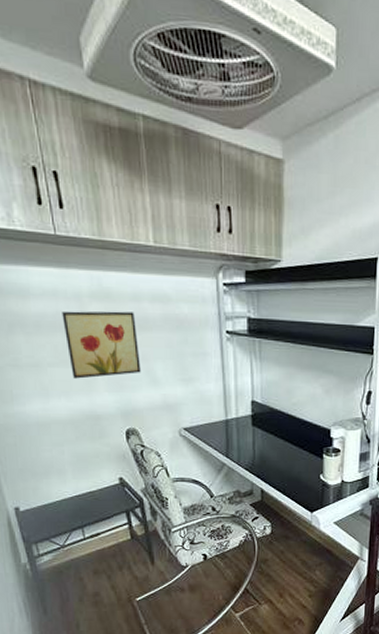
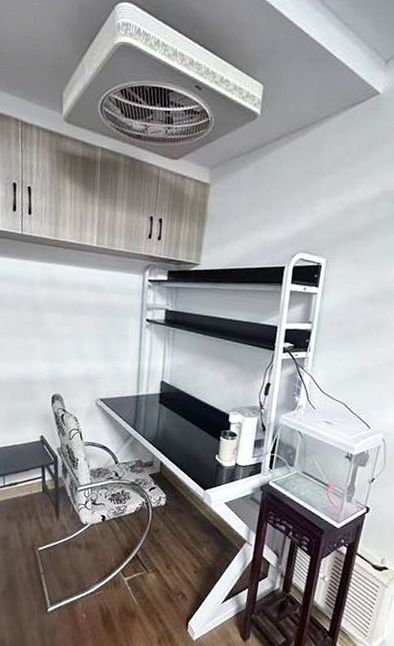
wall art: present [62,311,141,379] -> none [16,293,74,349]

